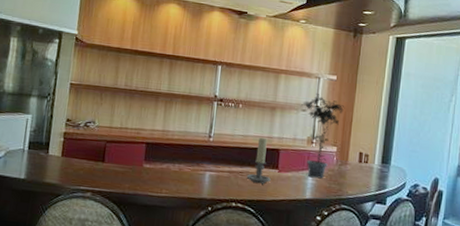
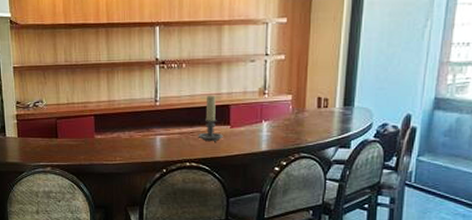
potted plant: present [300,94,345,179] -> none [248,41,299,130]

